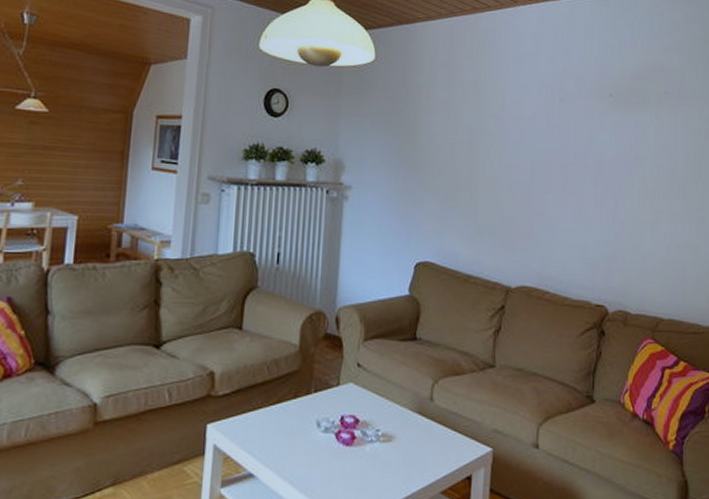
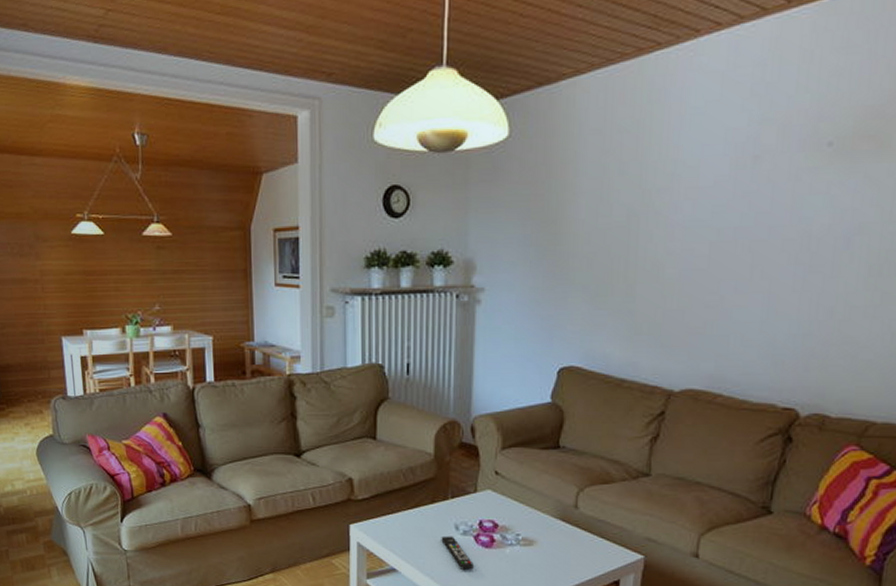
remote control: none [302,434,334,471] -> present [441,536,474,570]

